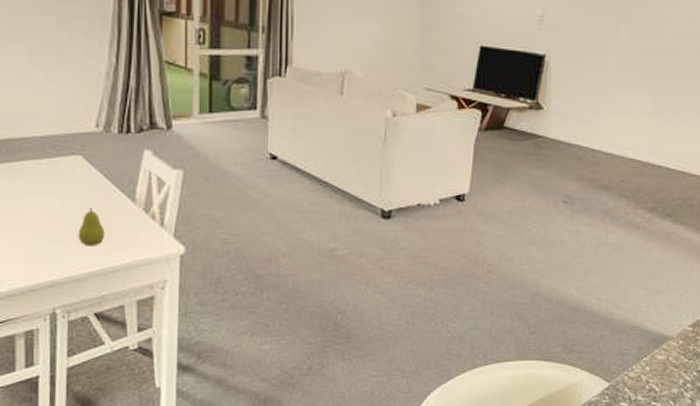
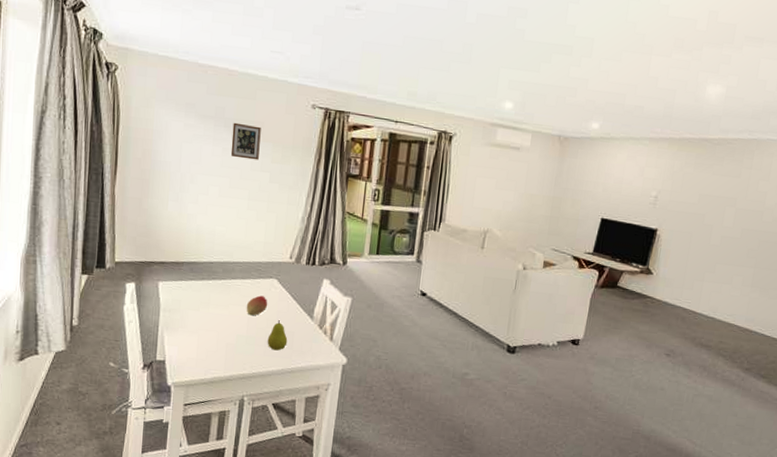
fruit: none [44,178,74,206] -> present [246,295,268,316]

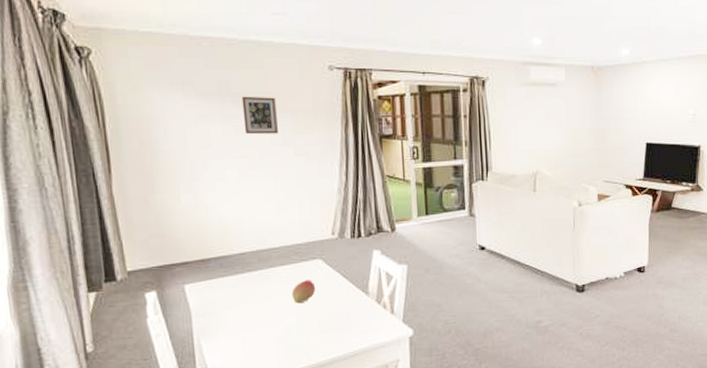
fruit: present [267,319,288,351] -> none [322,301,345,336]

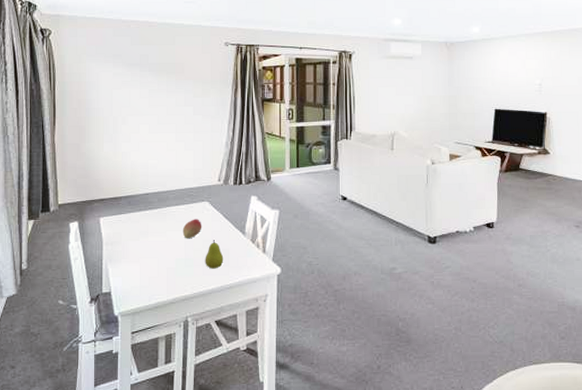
picture frame: present [241,96,278,135] -> none [156,66,182,97]
fruit: none [322,301,345,336] -> present [205,239,224,269]

